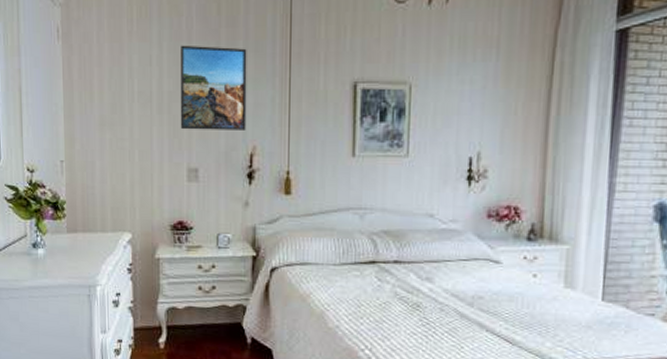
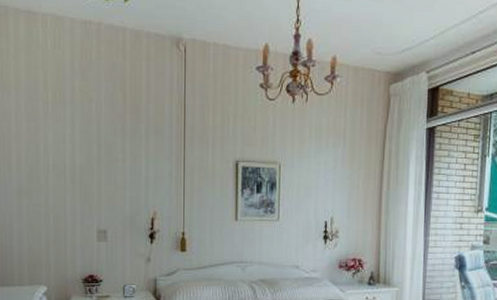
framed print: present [180,45,247,130] -> none [90,126,148,198]

